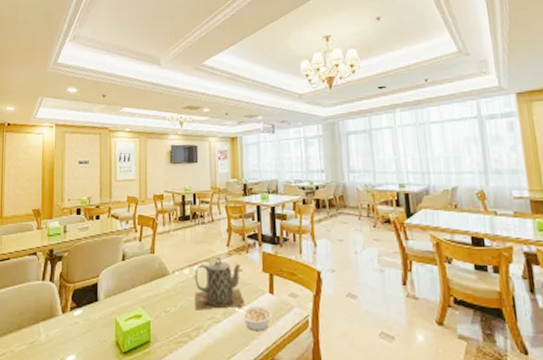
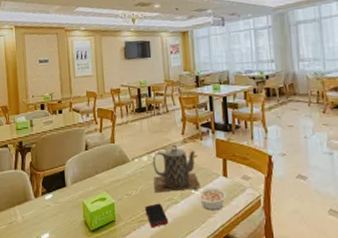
cell phone: none [184,322,209,350] -> present [145,203,169,227]

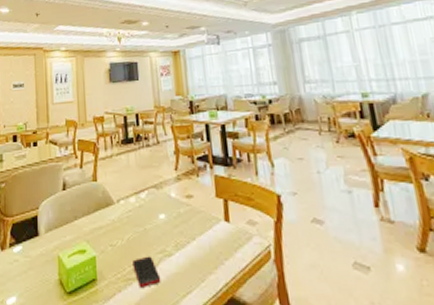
teapot: present [152,145,201,193] -> none [141,183,199,243]
legume: present [192,187,226,211] -> none [188,235,230,265]

